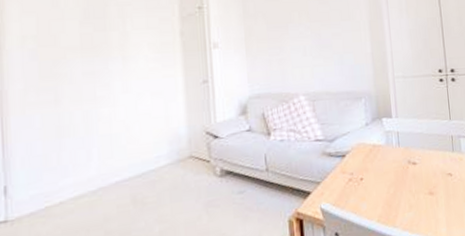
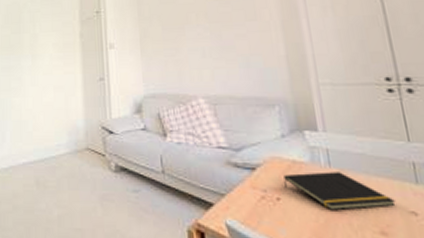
notepad: none [366,149,440,182] -> present [283,172,396,211]

